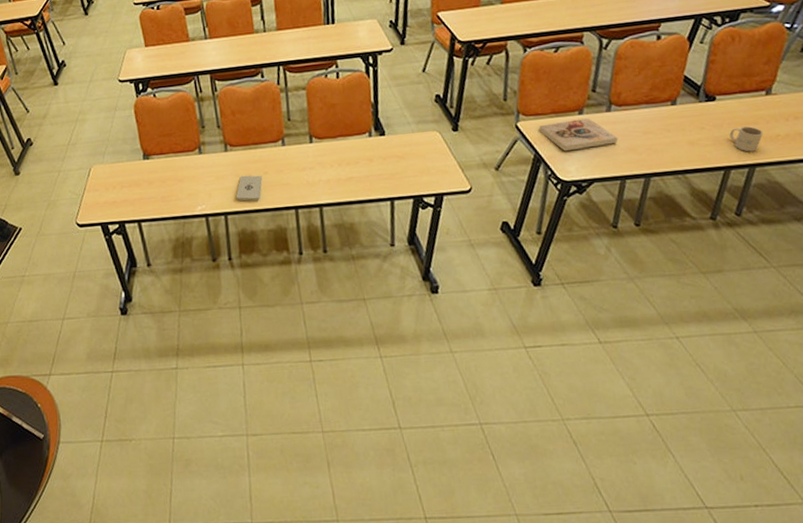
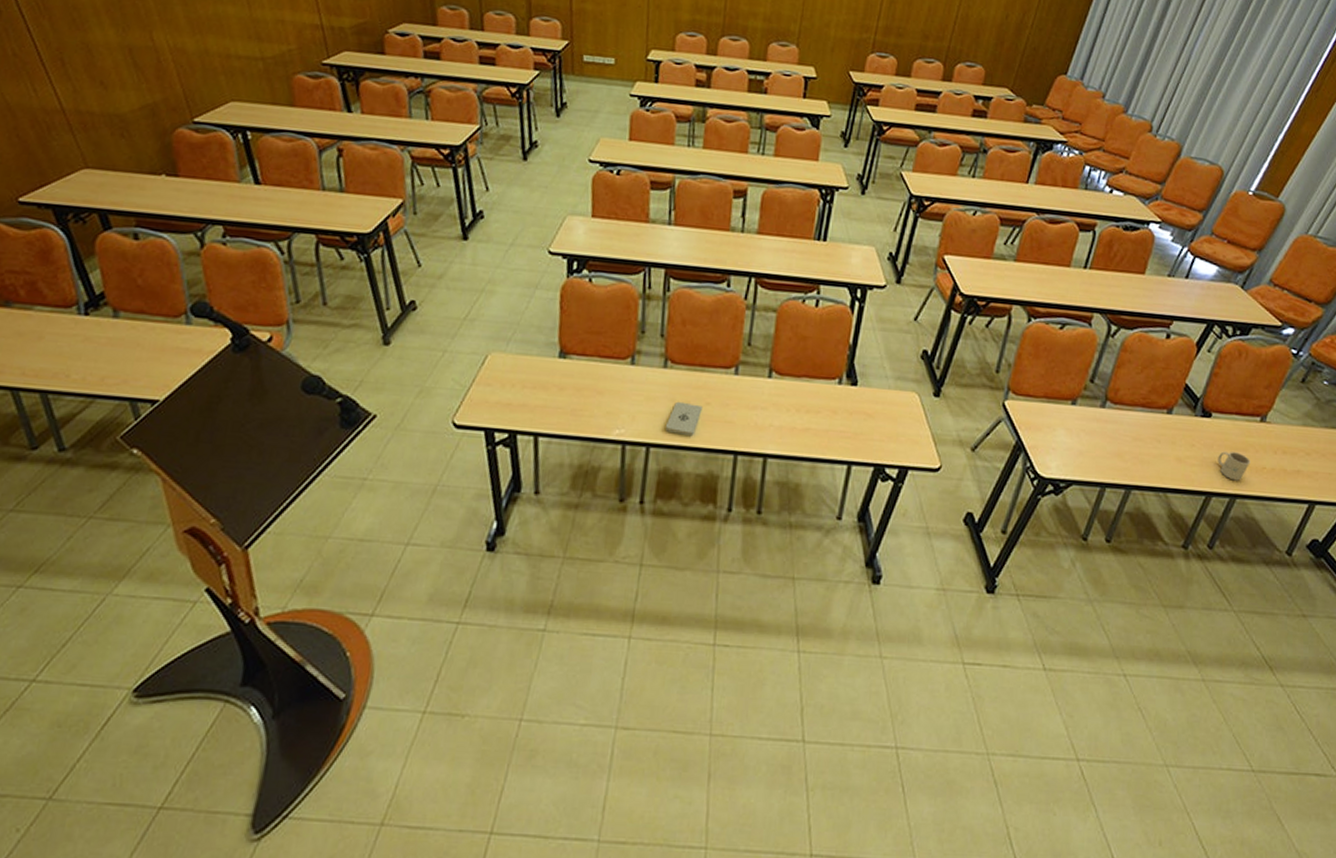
book: present [538,118,619,152] -> none [1026,408,1107,445]

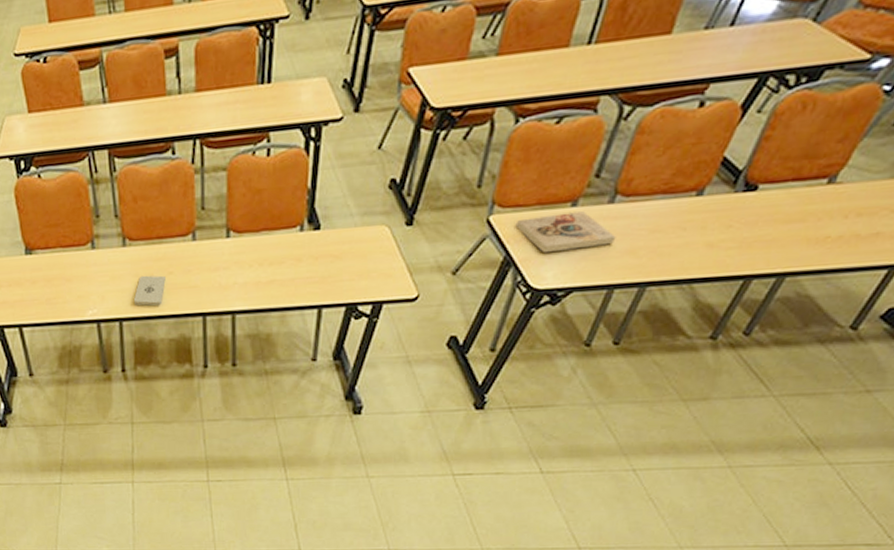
book: none [1026,408,1107,445] -> present [515,211,616,254]
mug: present [1218,451,1251,481] -> none [763,225,809,258]

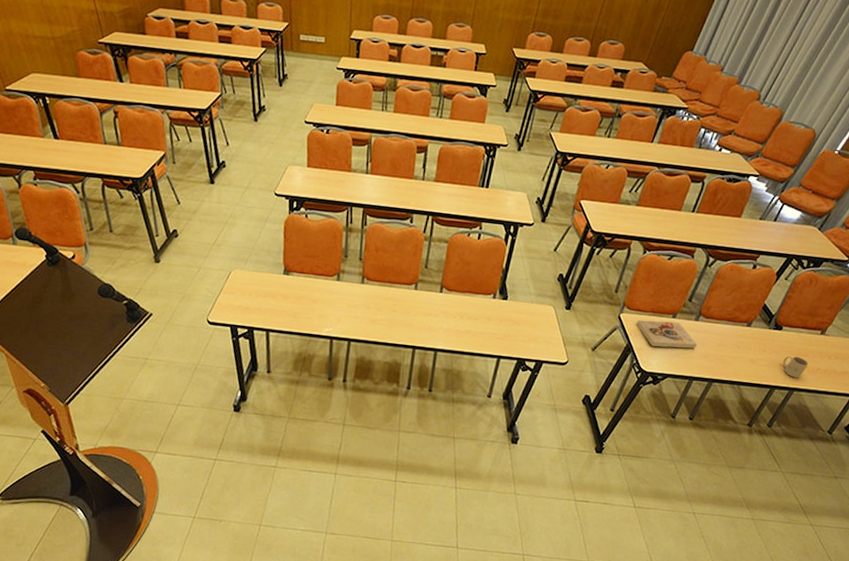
notepad: present [133,275,166,306] -> none [362,308,390,335]
mug: none [763,225,809,258] -> present [783,356,809,378]

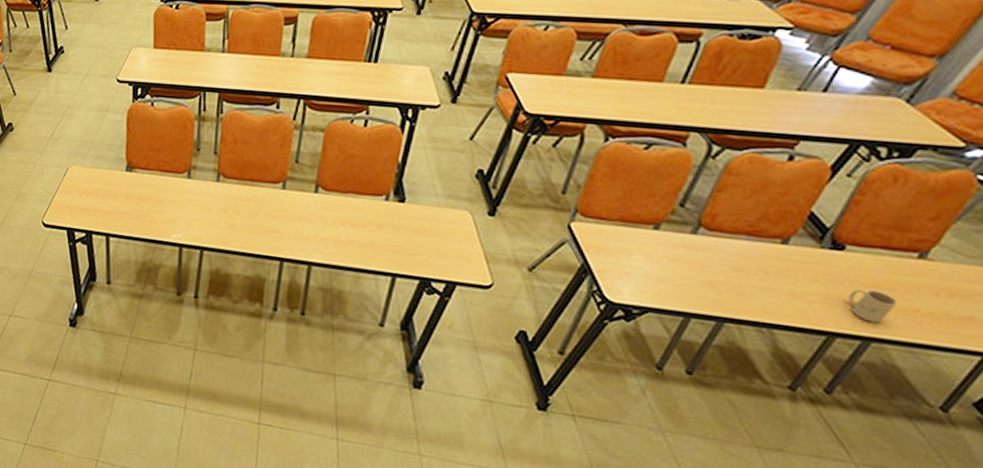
book: present [636,320,698,349] -> none [596,231,697,274]

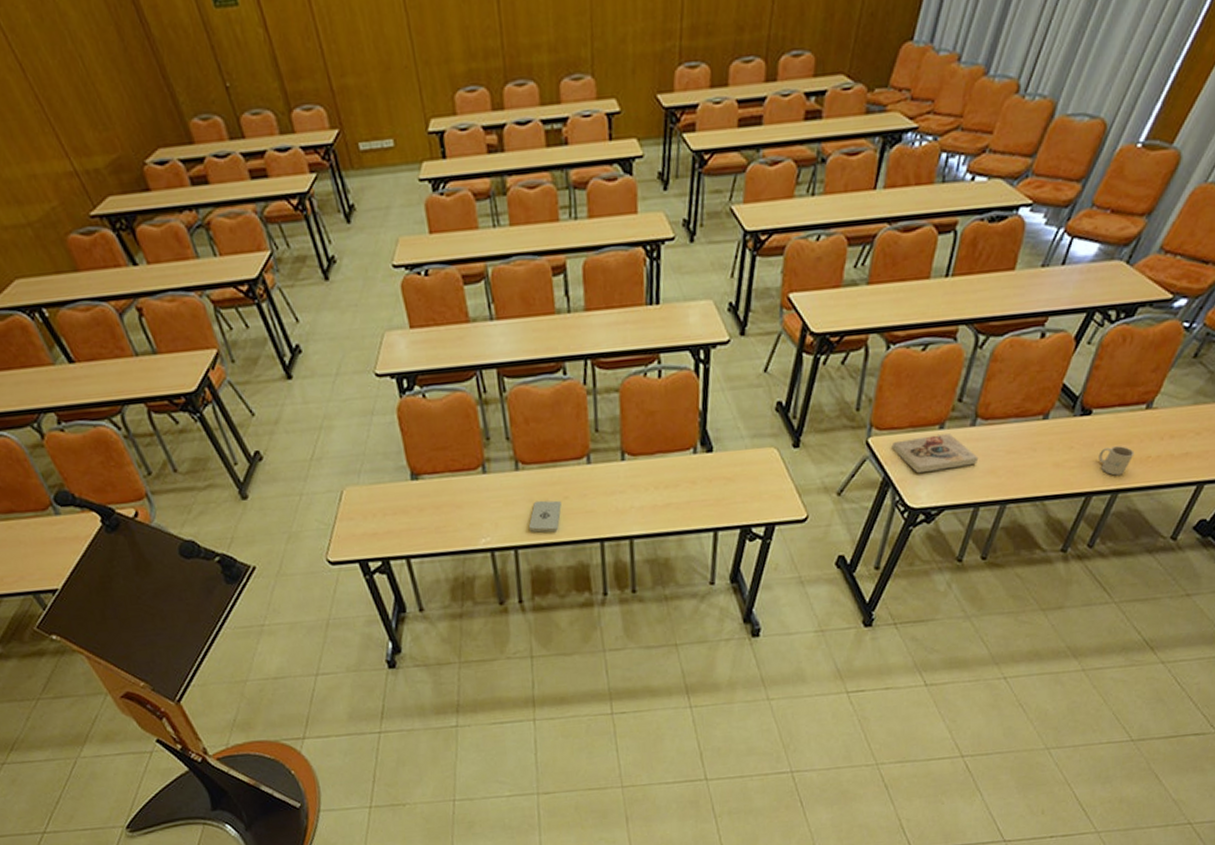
notepad: none [217,211,251,243] -> present [528,500,562,533]
book: none [596,231,697,274] -> present [891,434,979,474]

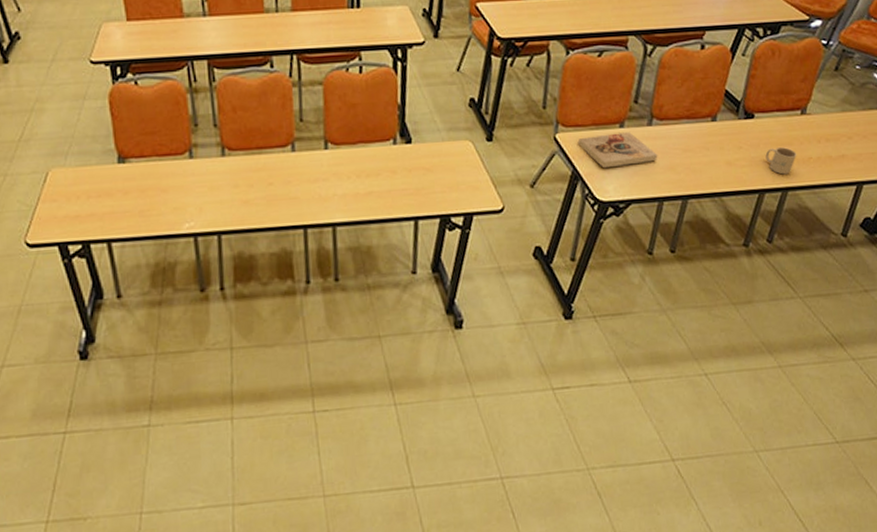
notepad: present [528,500,562,533] -> none [232,186,266,219]

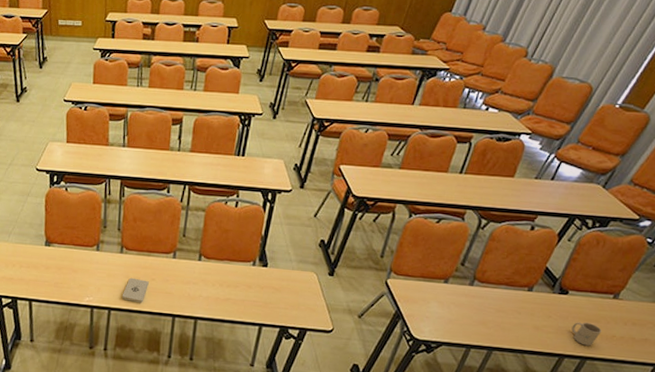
notepad: none [232,186,266,219] -> present [121,277,149,303]
book: present [577,132,658,169] -> none [405,285,474,315]

